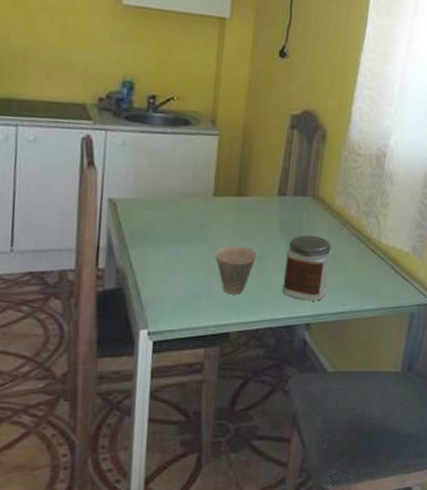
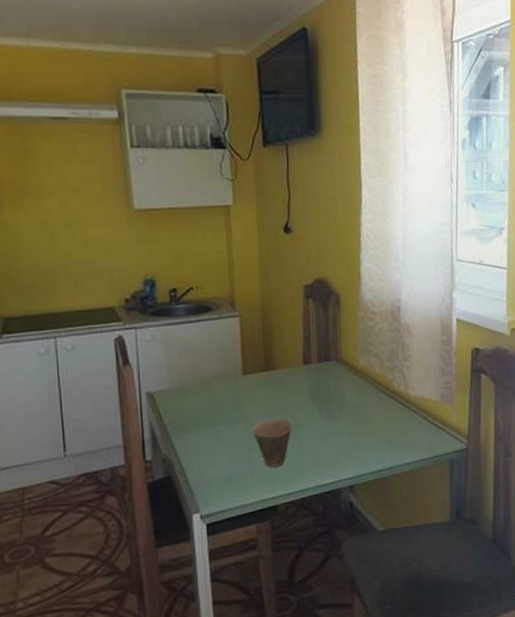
jar: present [281,235,333,301] -> none [319,397,366,464]

